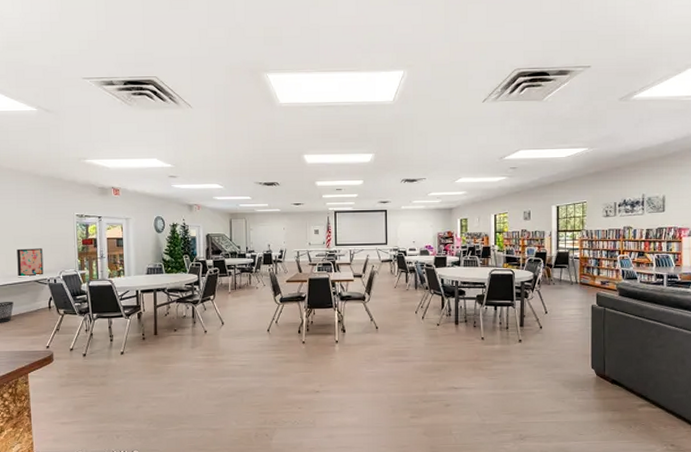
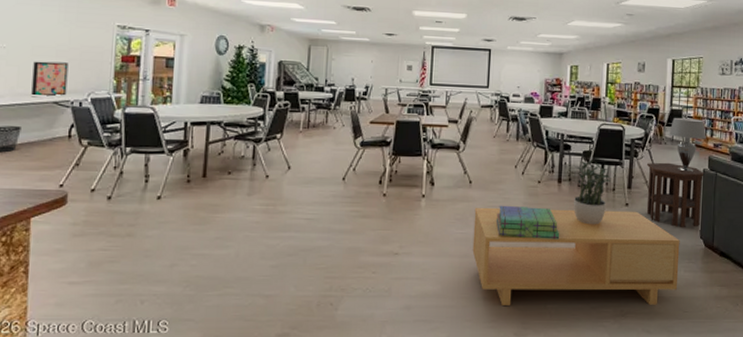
coffee table: none [382,346,573,433] -> present [472,207,680,305]
stack of books: none [401,346,460,375] -> present [496,205,560,239]
potted plant: none [471,302,504,360] -> present [574,159,611,225]
side table: none [536,301,593,360] -> present [646,162,704,228]
table lamp: none [557,259,593,309] -> present [669,117,706,172]

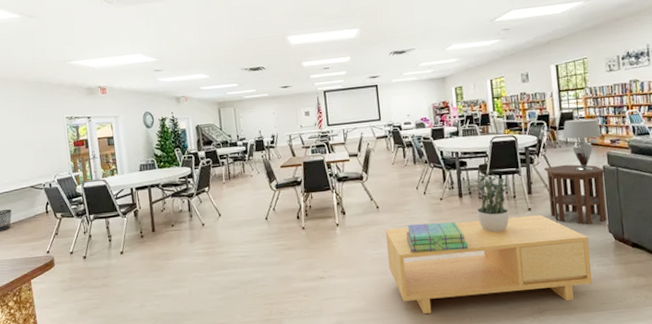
wall art: present [31,61,69,98] -> none [11,153,39,185]

